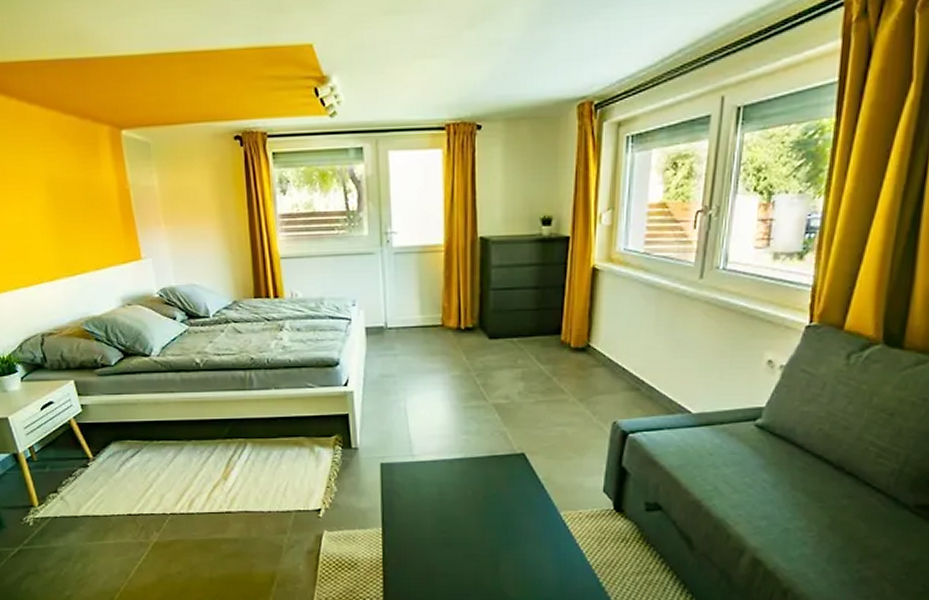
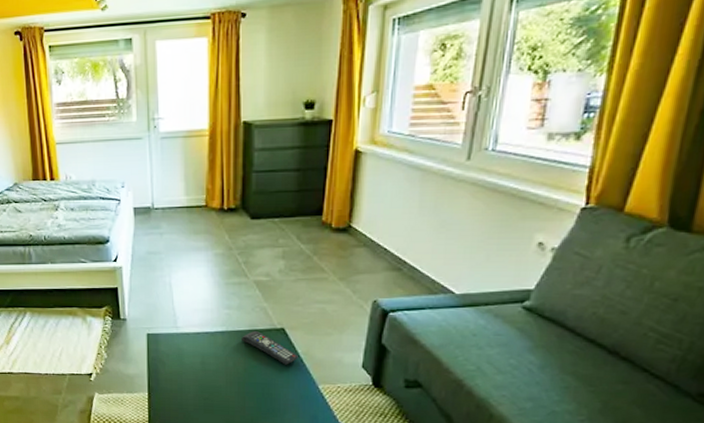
remote control: none [481,457,539,492] -> present [242,331,298,365]

